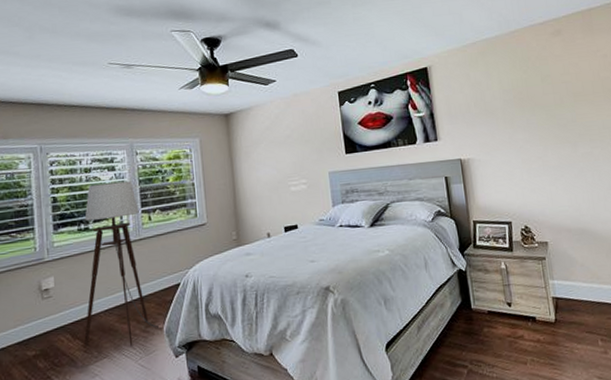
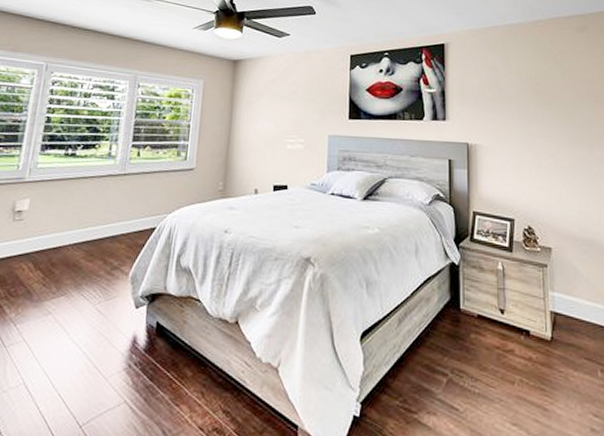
floor lamp: present [83,181,159,346] -> none [44,110,130,287]

